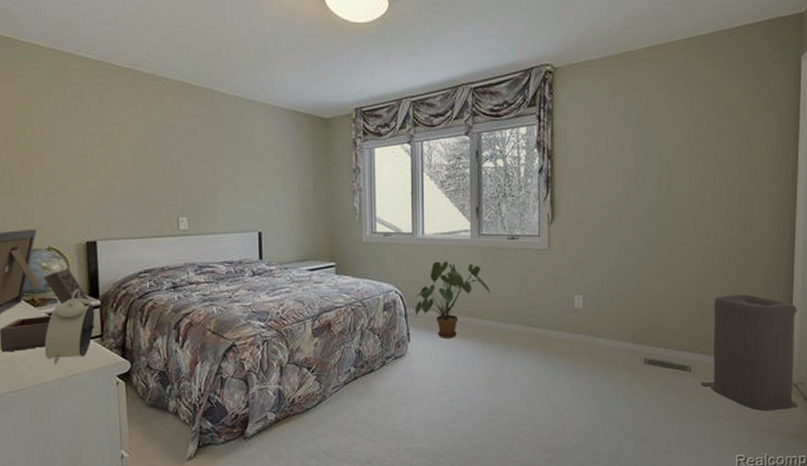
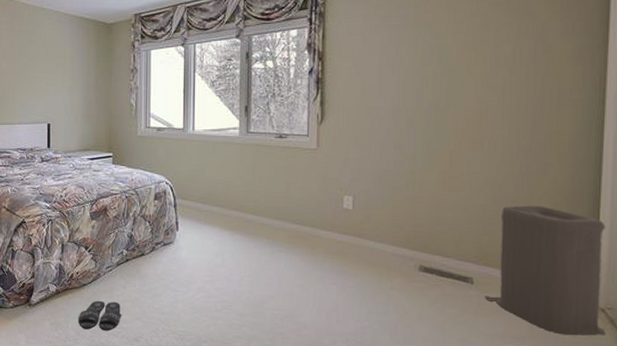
slippers: none [303,424,352,458] -> present [79,300,123,331]
house plant: present [415,261,492,338] -> none [184,156,259,230]

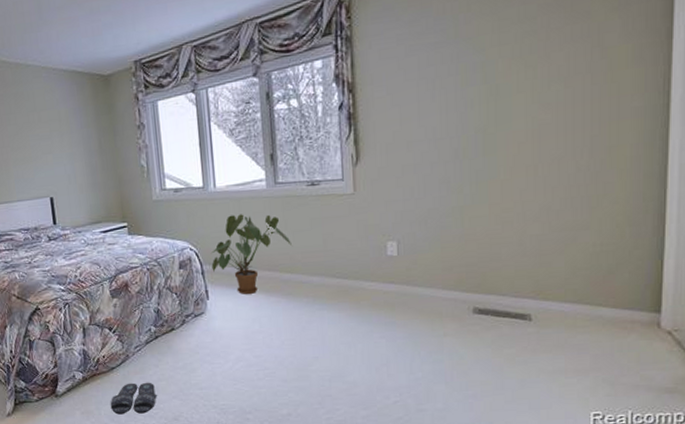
house plant: none [184,156,259,230] -> present [210,214,293,294]
laundry basket: present [485,205,606,336] -> none [544,229,672,362]

